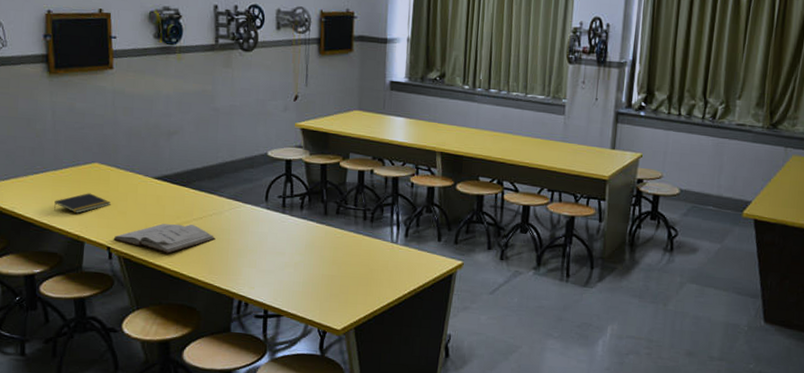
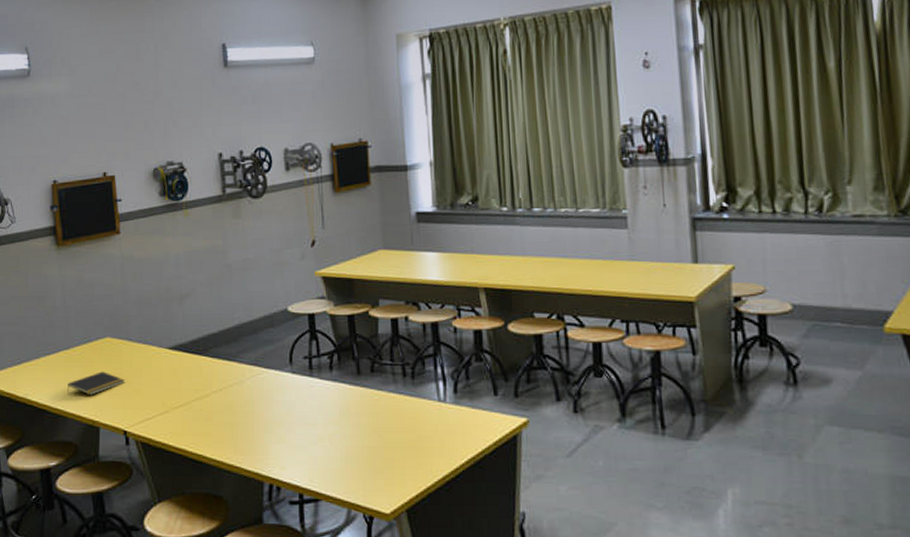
book: present [113,223,216,254] -> none [129,398,238,434]

